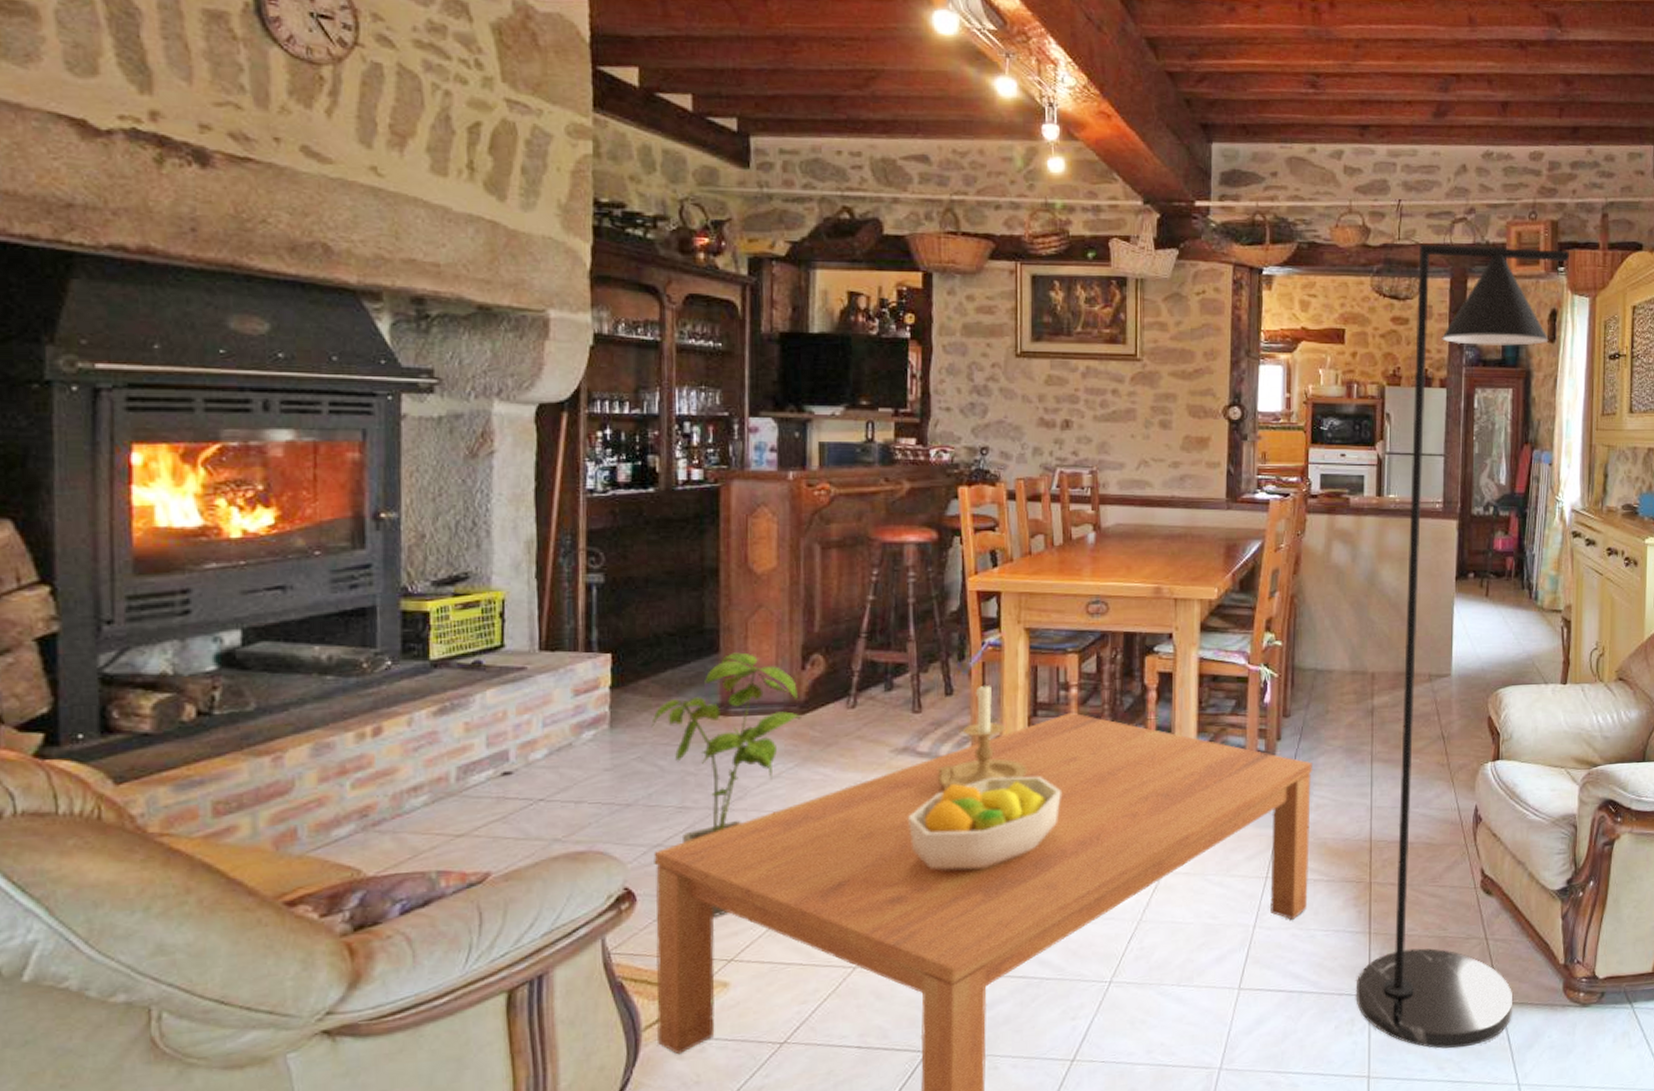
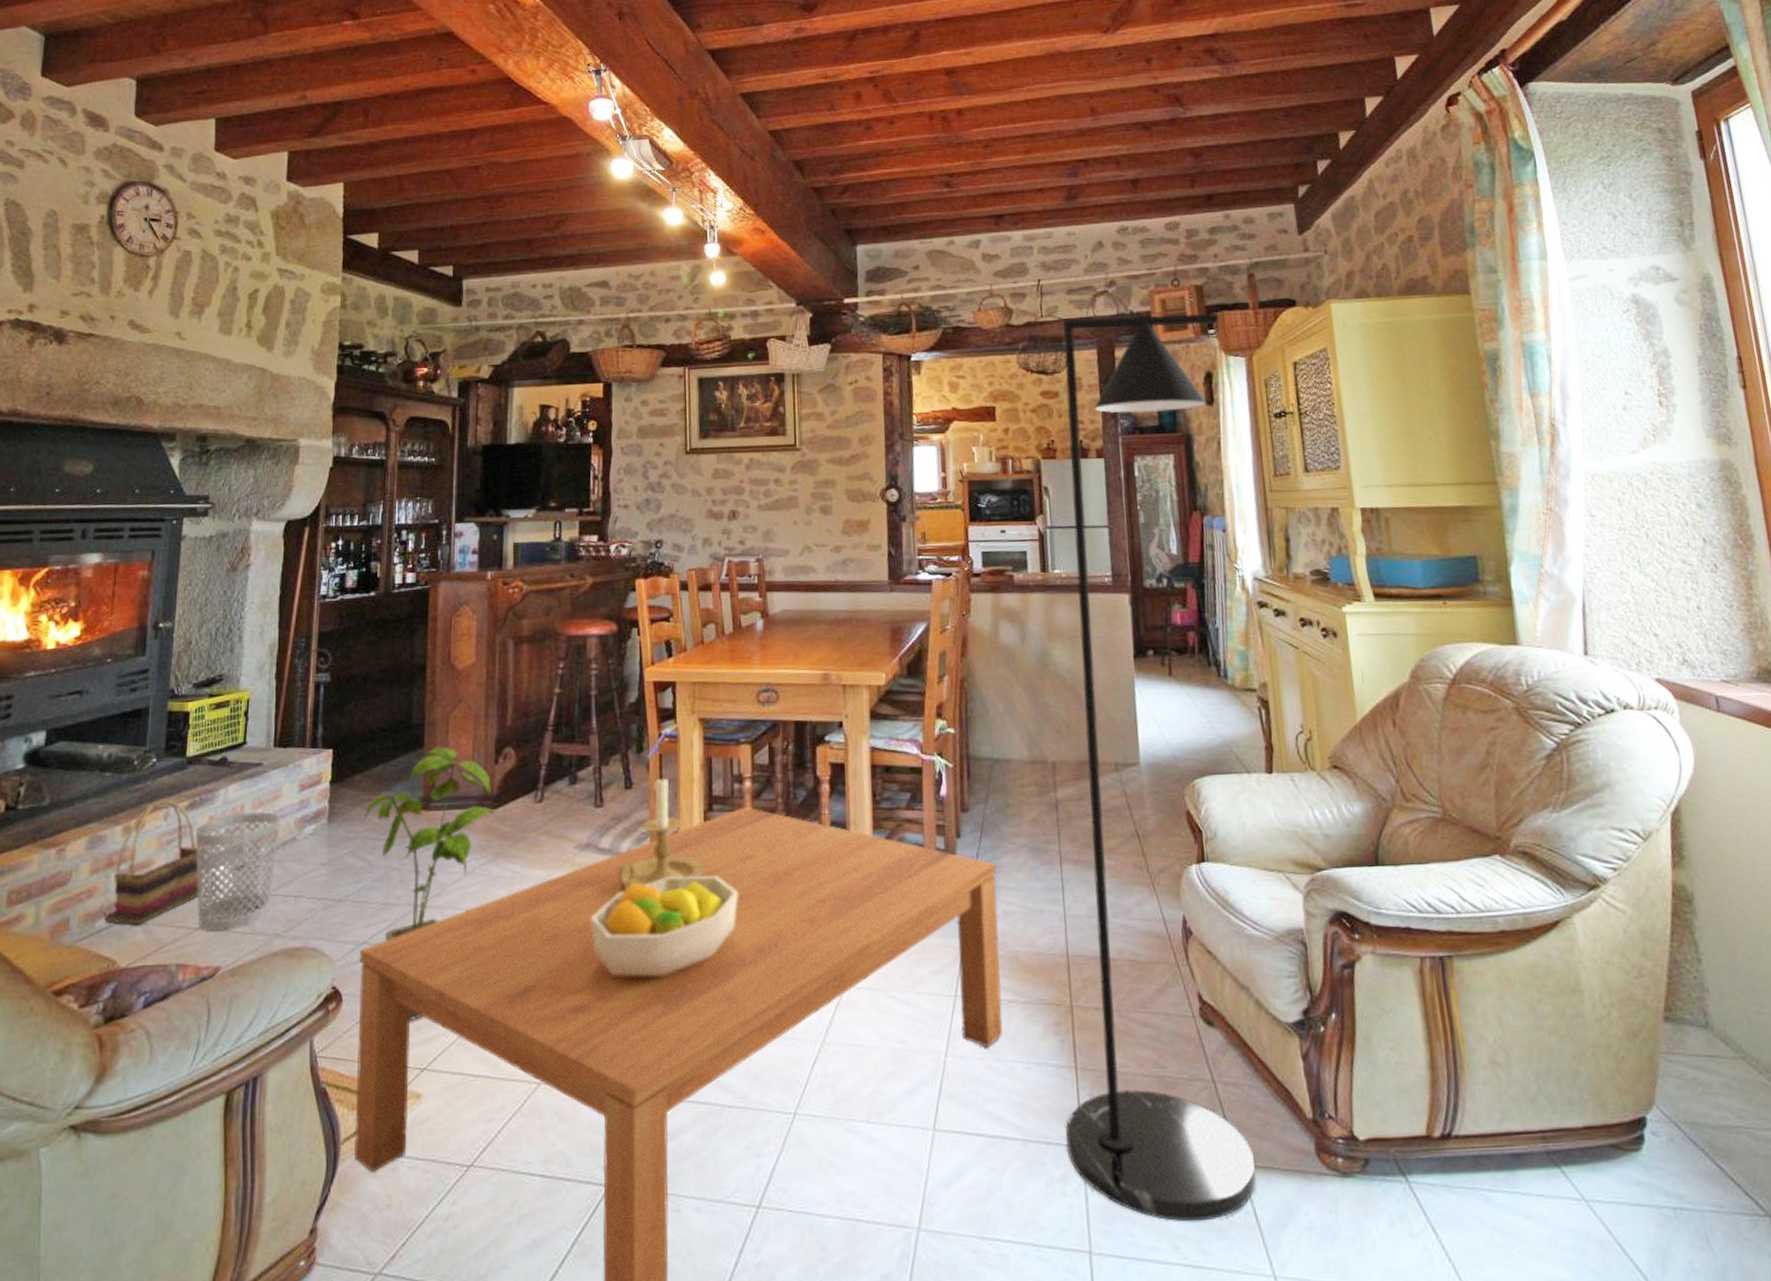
basket: none [341,703,463,834] -> present [104,798,204,925]
wastebasket: none [448,717,553,838] -> present [195,811,281,931]

